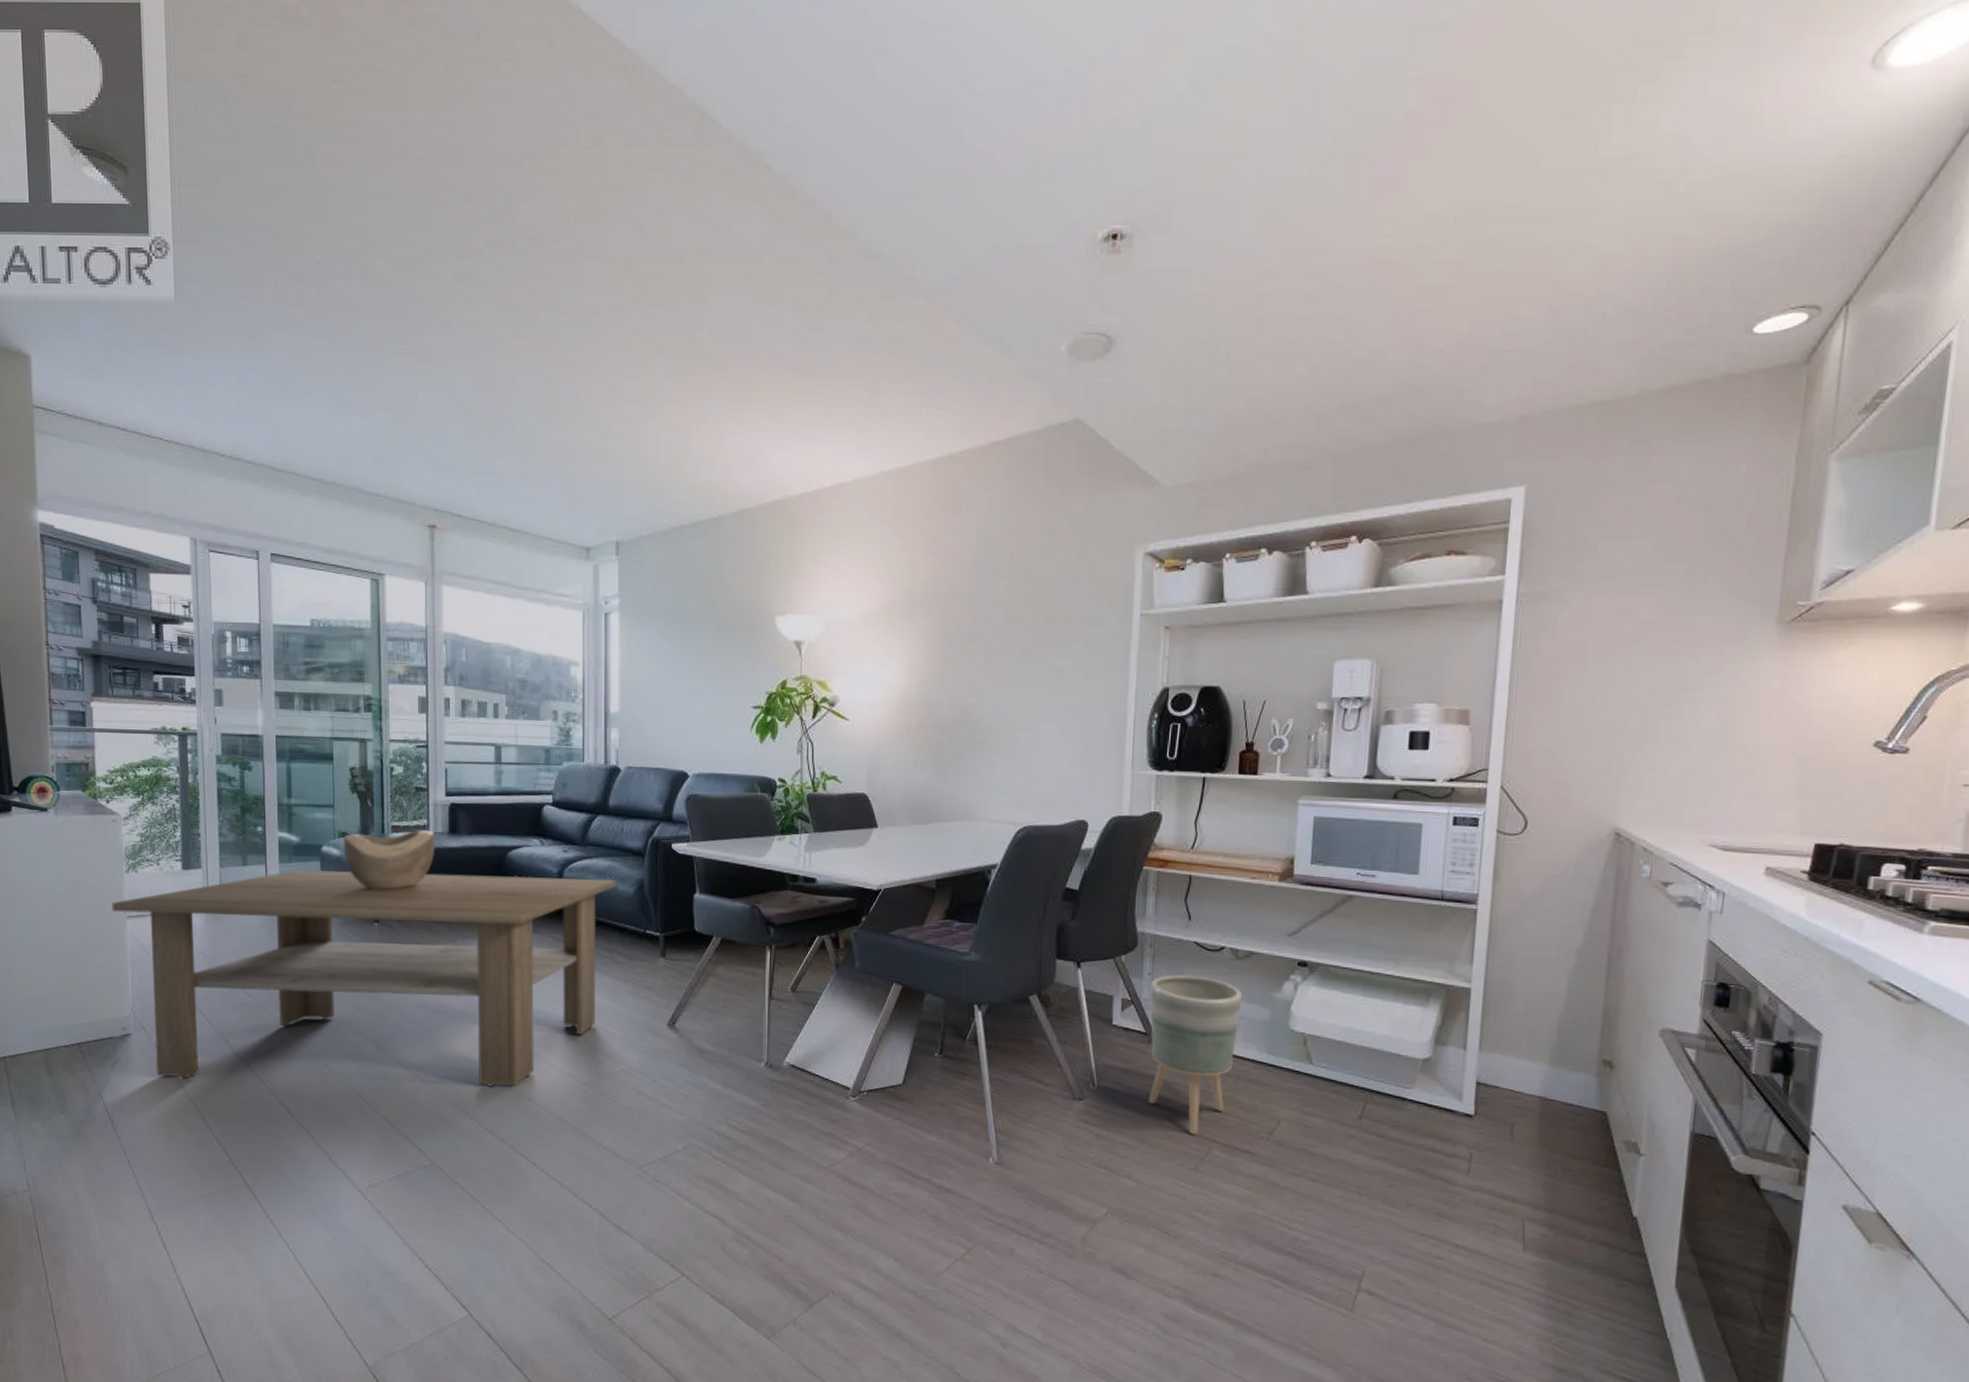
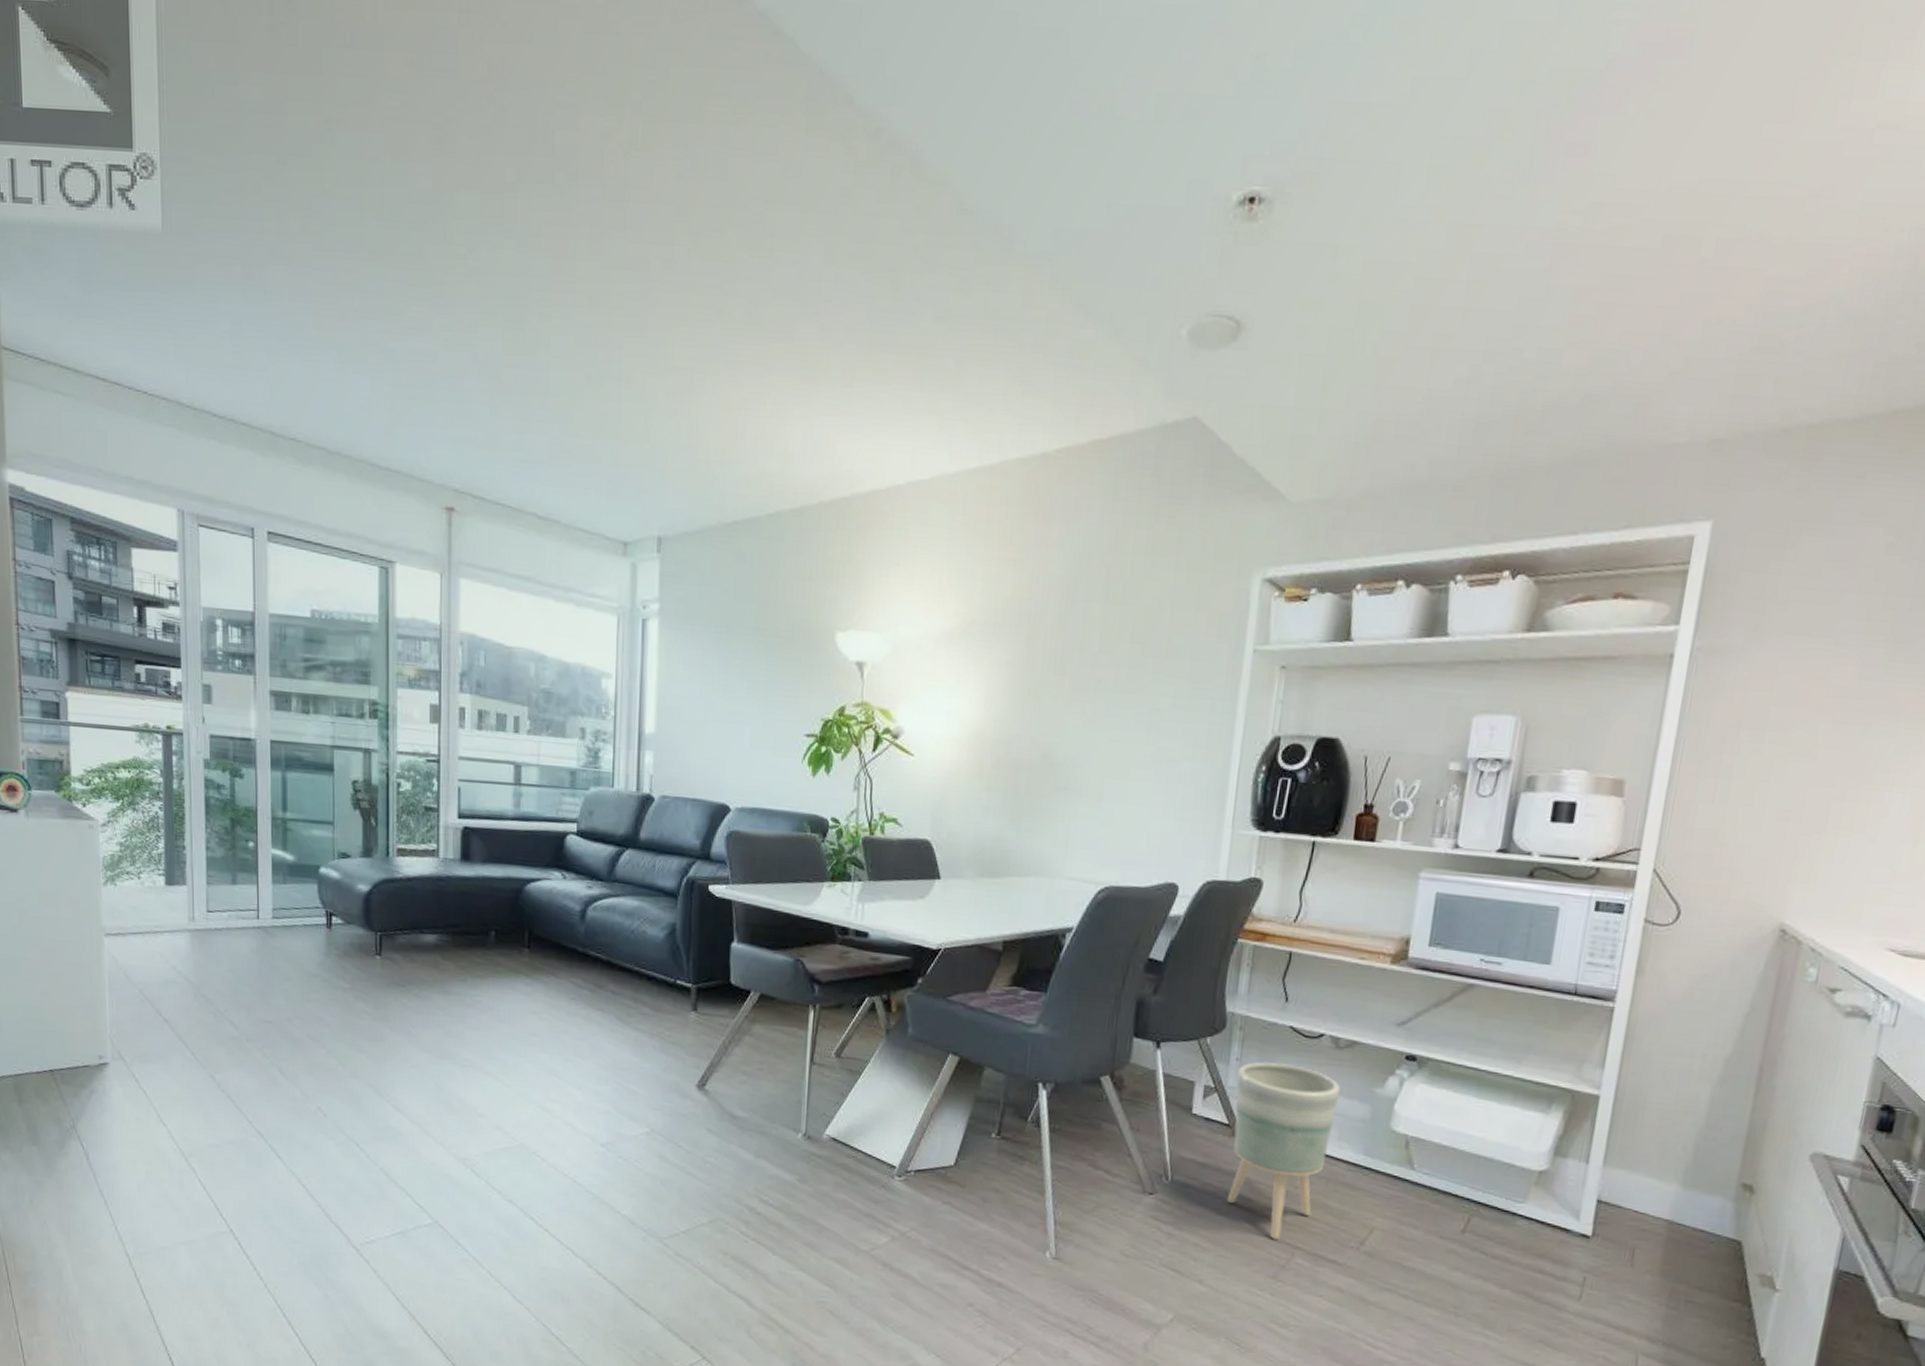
coffee table: present [111,869,616,1087] -> none [88,892,645,1143]
decorative bowl: present [343,830,435,890] -> none [343,854,445,920]

